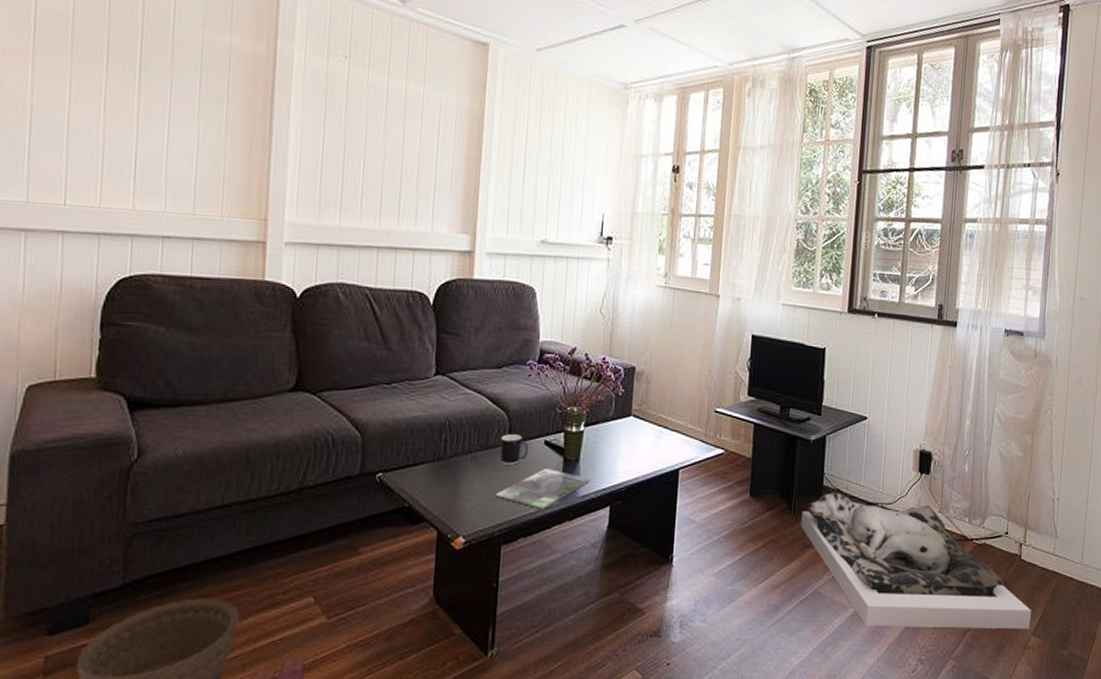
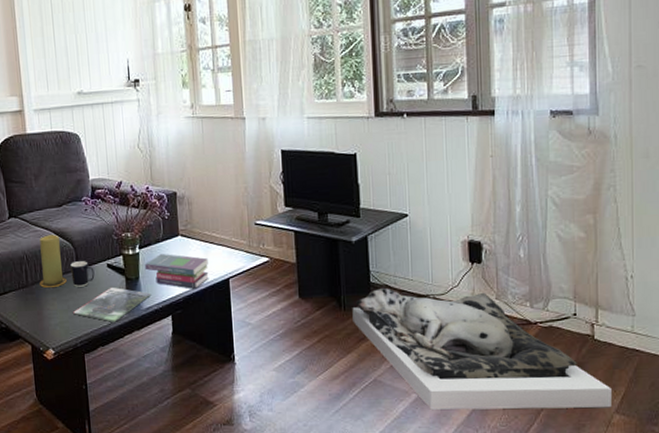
candle: none [460,400,494,464] -> present [39,234,67,288]
books: none [588,433,659,478] -> present [145,253,209,289]

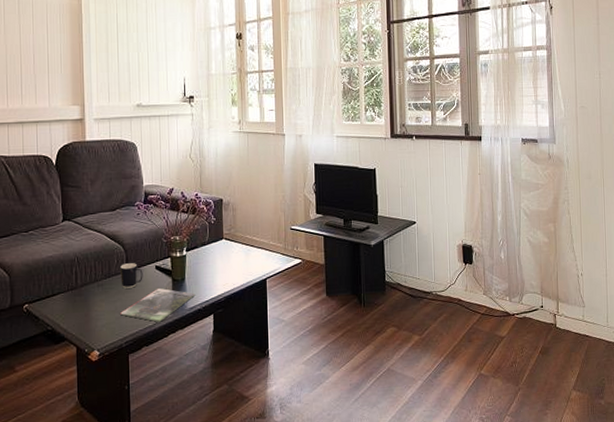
candle: present [39,234,67,288] -> none [89,237,116,290]
books: present [145,253,209,289] -> none [191,255,249,289]
dog bed: present [352,288,612,410] -> none [370,286,570,394]

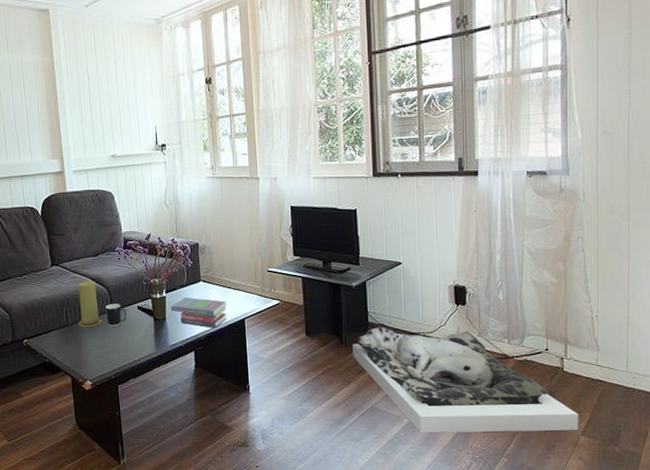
candle: none [89,237,116,290] -> present [78,280,102,328]
magazine: present [120,287,196,322] -> none [108,326,177,357]
books: none [191,255,249,289] -> present [171,296,227,328]
dog bed: none [370,286,570,394] -> present [352,327,578,433]

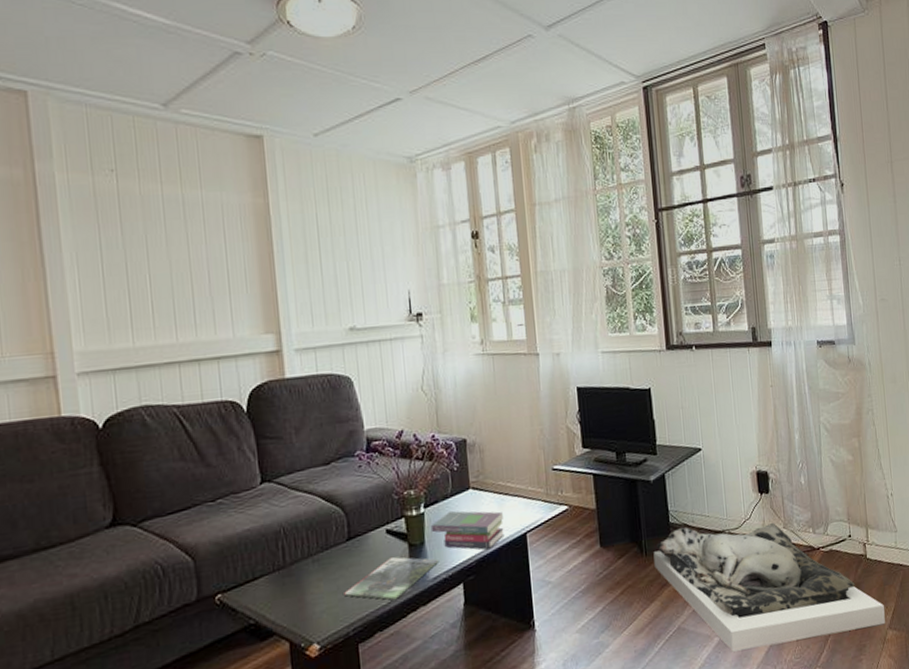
candle: present [78,280,102,328] -> none [301,499,336,567]
mug: present [104,303,127,327] -> none [339,528,371,562]
magazine: none [108,326,177,357] -> present [344,556,439,600]

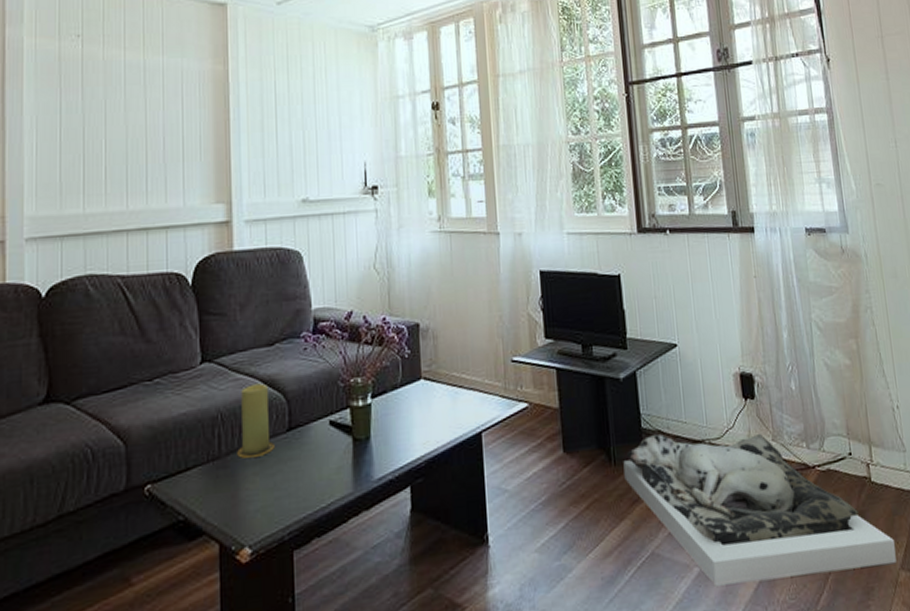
candle: none [301,499,336,567] -> present [237,383,275,459]
magazine: present [344,556,439,600] -> none [281,451,386,502]
books: present [431,511,505,550] -> none [379,402,458,449]

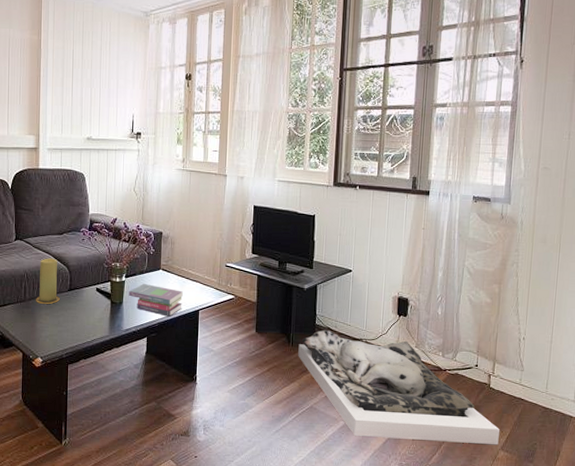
books: none [379,402,458,449] -> present [129,283,183,316]

